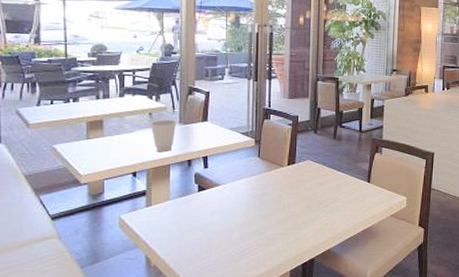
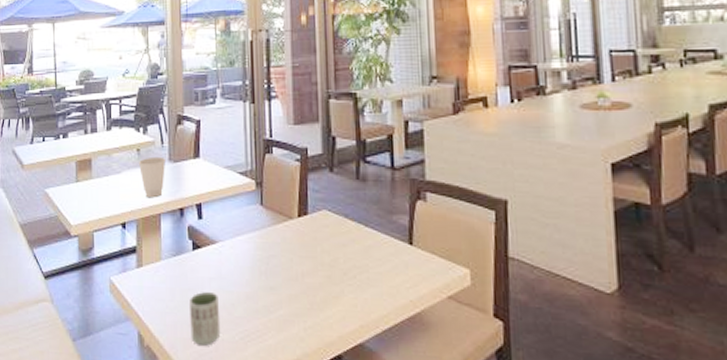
cup: none [193,222,220,261] -> present [190,292,221,346]

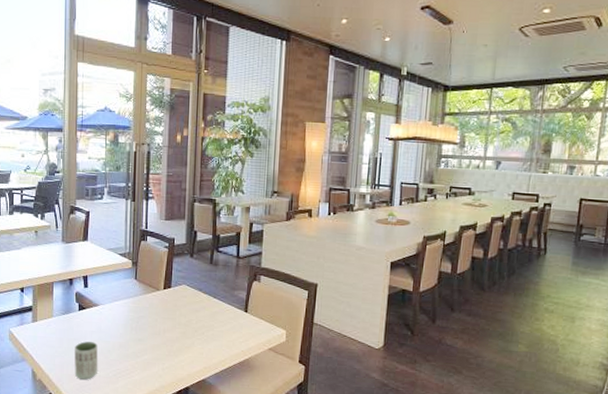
cup: present [138,156,166,198] -> none [35,237,60,270]

